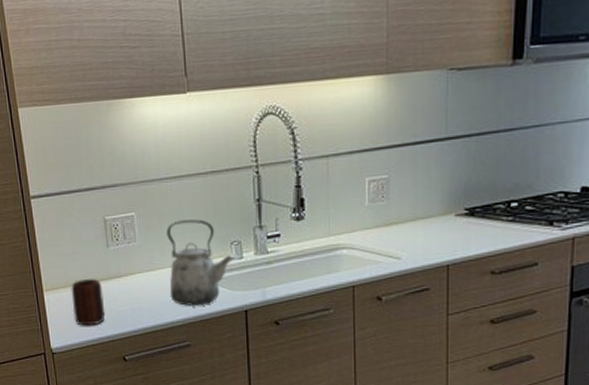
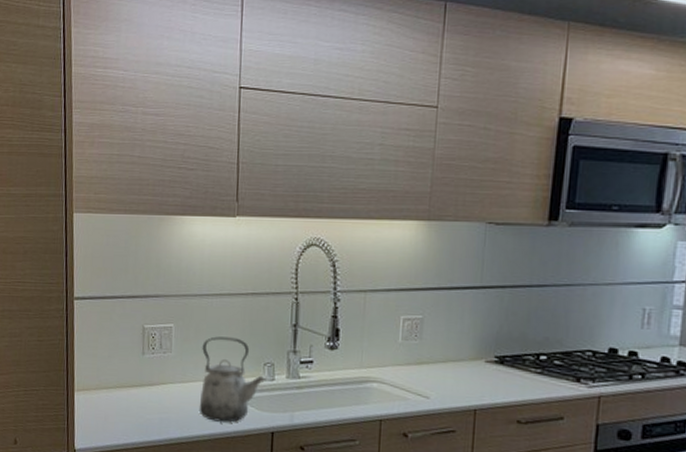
mug: present [71,279,106,326] -> none [101,383,134,431]

